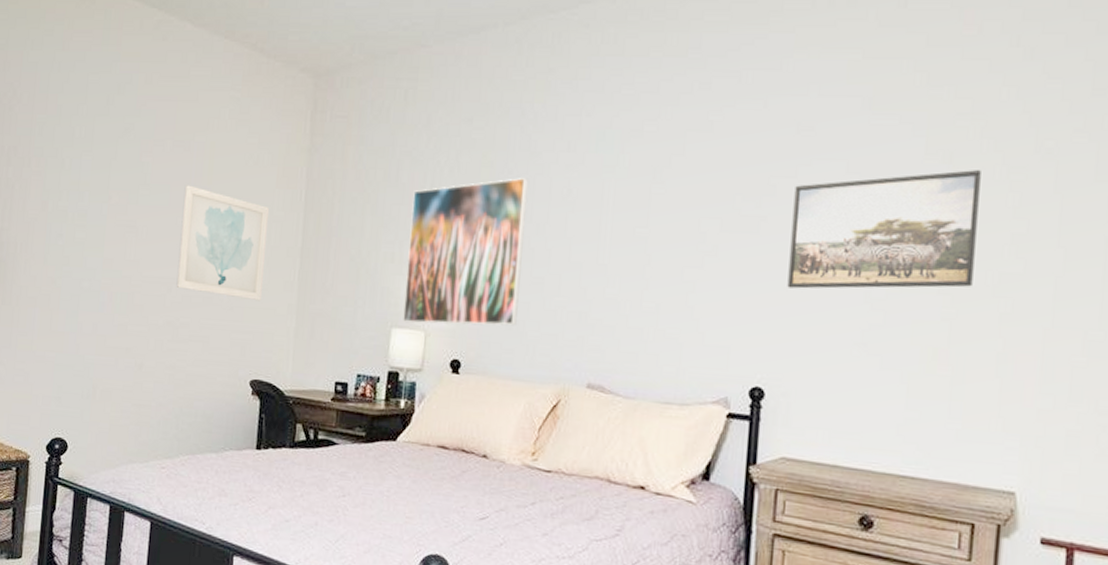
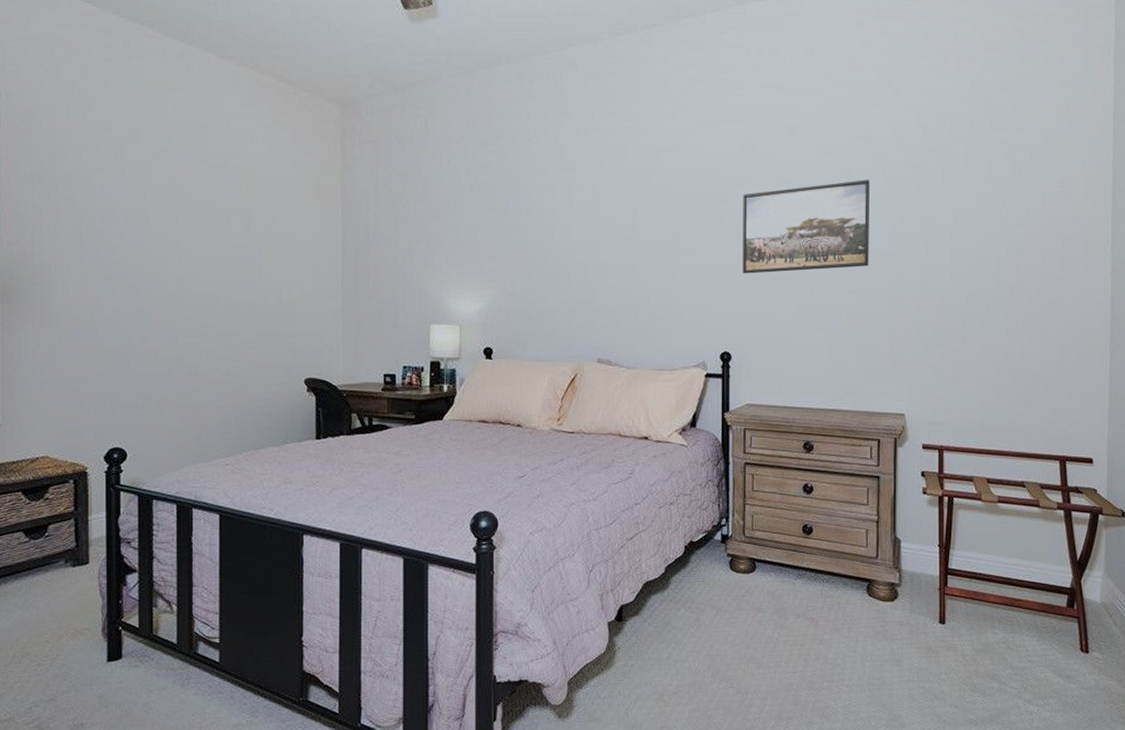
wall art: present [176,185,269,301] -> none [223,205,308,308]
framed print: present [403,178,528,326] -> none [440,193,537,320]

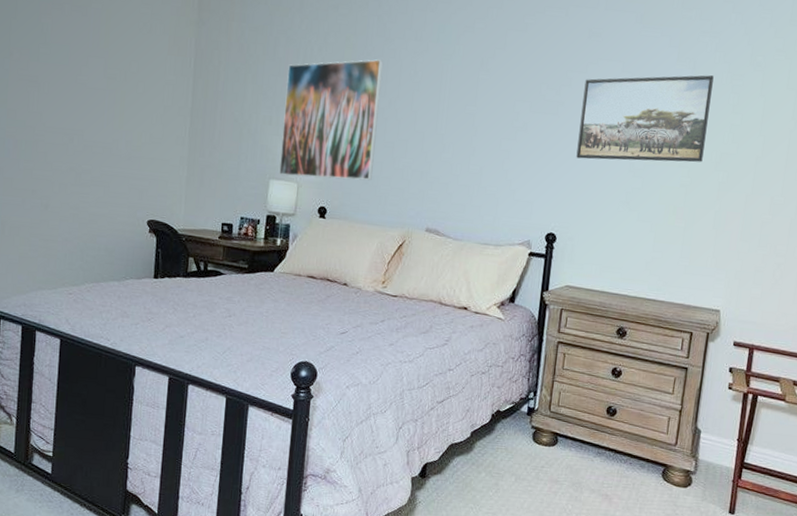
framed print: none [440,193,537,320] -> present [279,59,383,181]

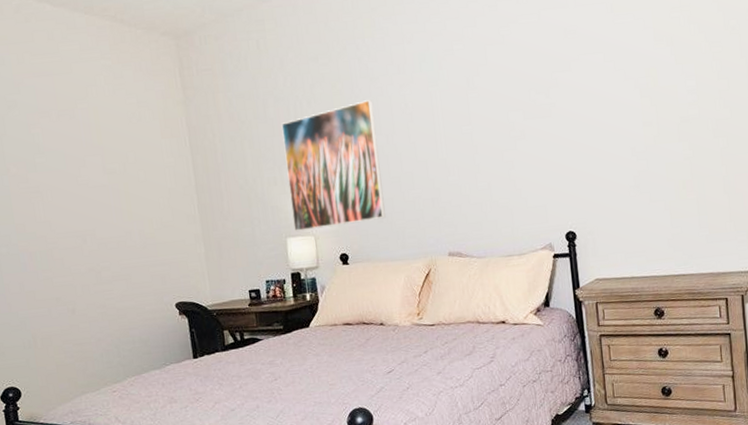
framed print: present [576,75,714,162] -> none [571,48,700,154]

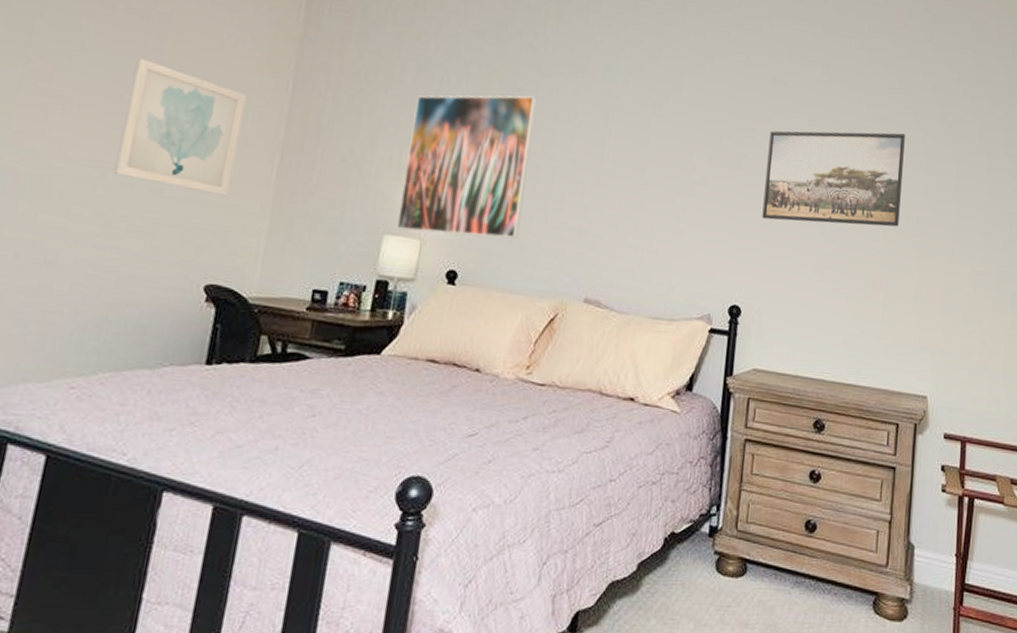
wall art: none [77,147,170,239] -> present [113,58,246,197]
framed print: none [571,48,700,154] -> present [762,130,905,227]

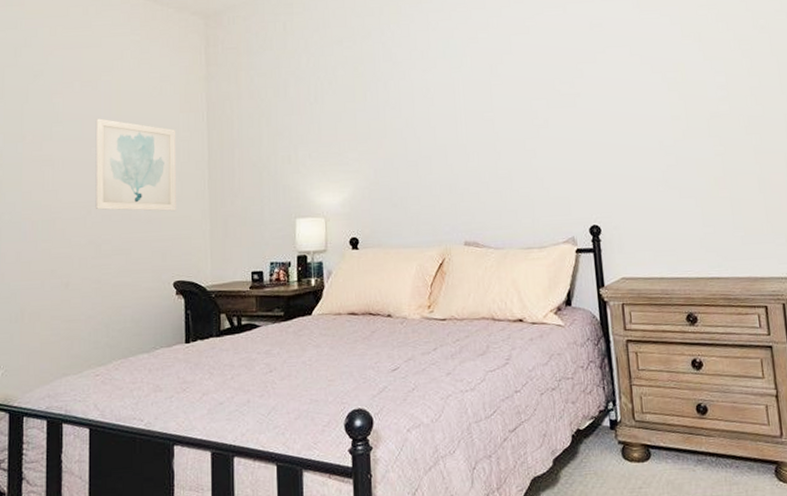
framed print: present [397,95,537,239] -> none [301,83,400,213]
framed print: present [762,130,905,227] -> none [596,45,731,146]

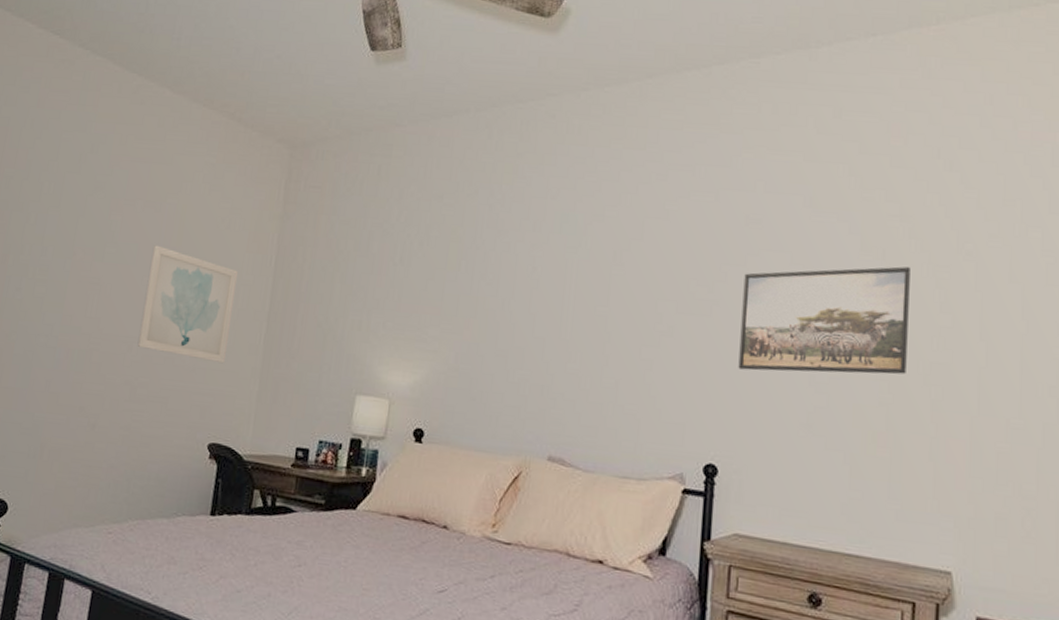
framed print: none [596,45,731,146] -> present [738,266,910,375]

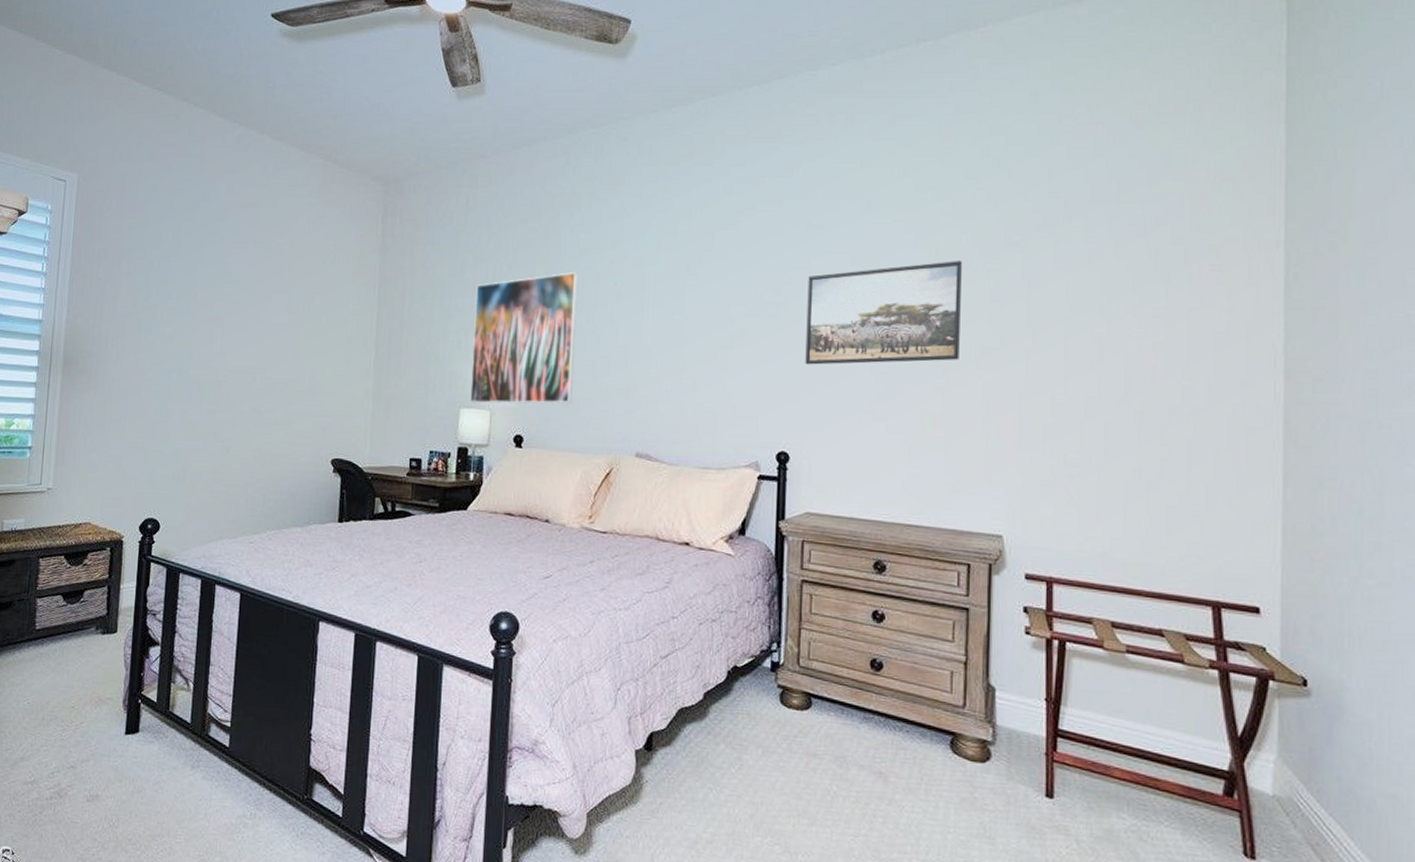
wall art: present [137,245,238,364] -> none [260,283,345,387]
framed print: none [367,254,495,397] -> present [470,272,578,404]

